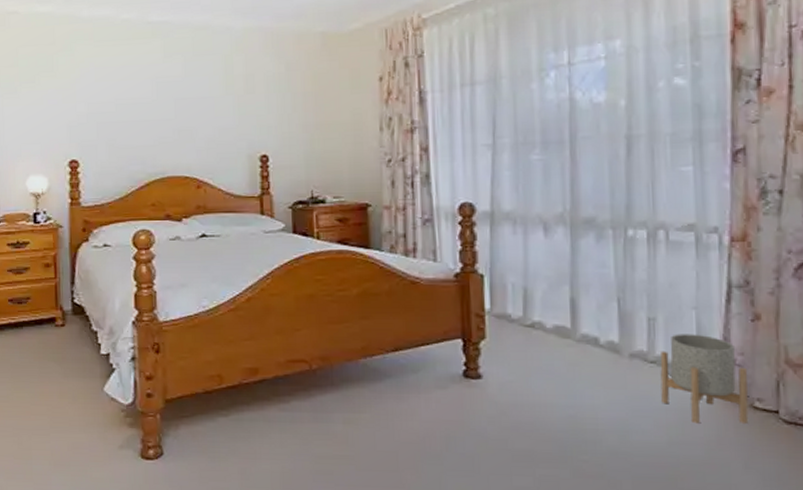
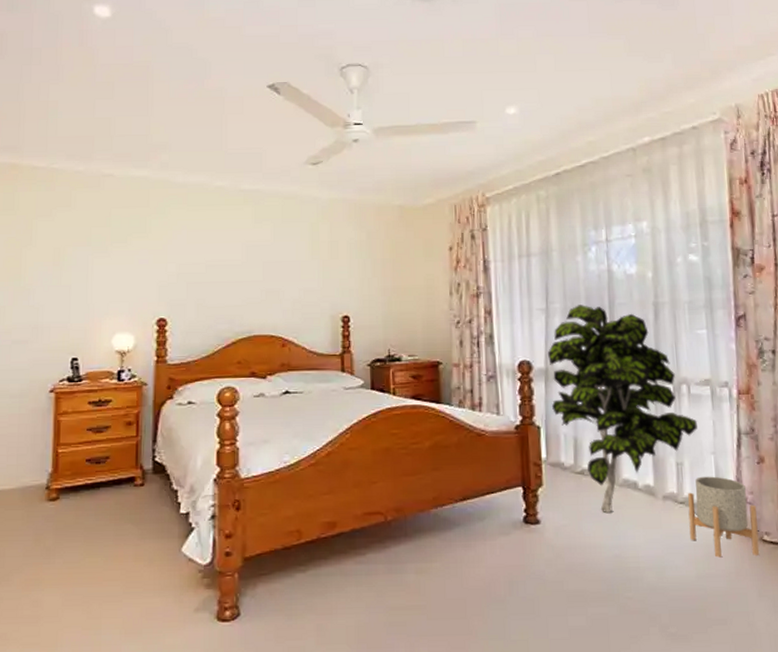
indoor plant: none [494,139,676,369] -> present [548,305,697,513]

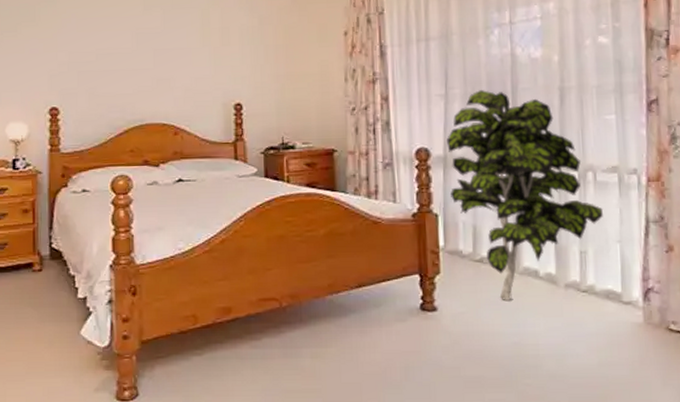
planter: present [688,476,760,558] -> none [591,265,666,346]

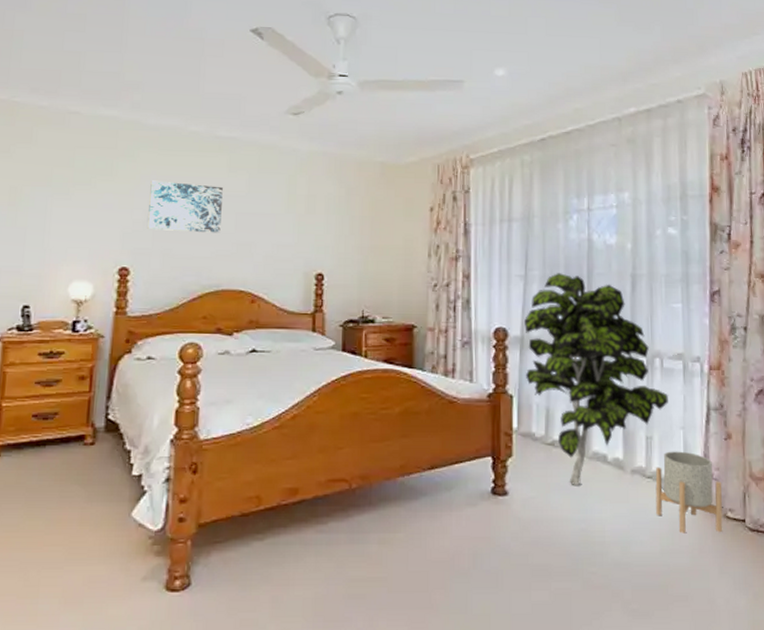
wall art: none [71,23,140,71] -> present [146,180,223,233]
planter: none [591,265,666,346] -> present [655,451,723,533]

